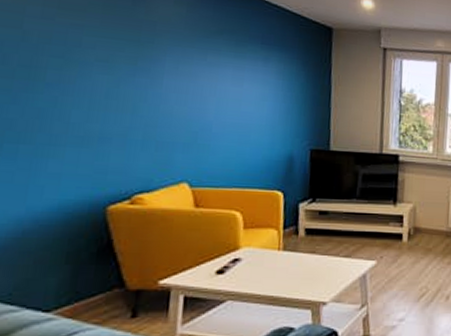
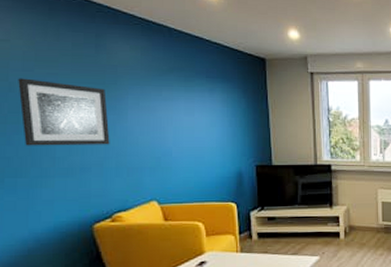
wall art: none [33,26,140,113] -> present [18,78,110,146]

